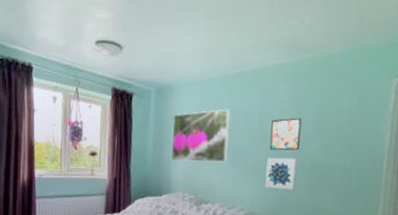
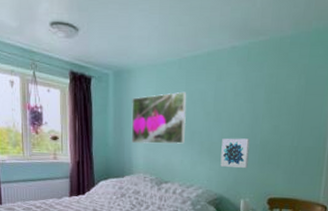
wall art: present [269,117,302,151] -> none [224,99,254,132]

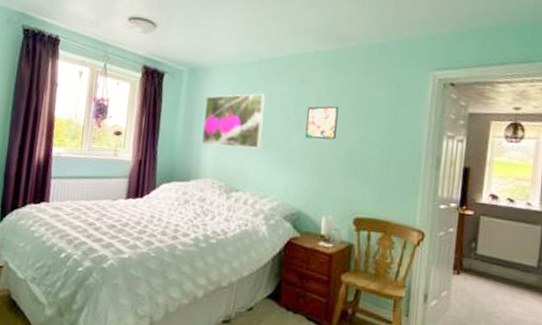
wall art: present [220,138,250,169] -> none [299,146,334,182]
wall art: none [224,99,254,132] -> present [305,106,339,140]

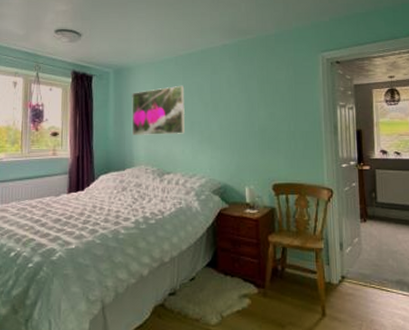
wall art: present [305,106,339,140] -> none [222,90,248,120]

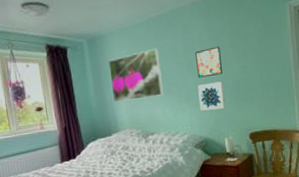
wall art: none [221,126,249,156] -> present [197,81,226,111]
wall art: none [222,90,248,120] -> present [195,46,222,78]

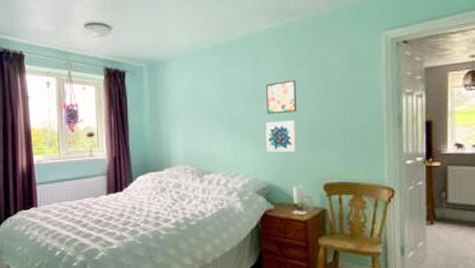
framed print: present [107,48,163,102] -> none [166,77,226,135]

